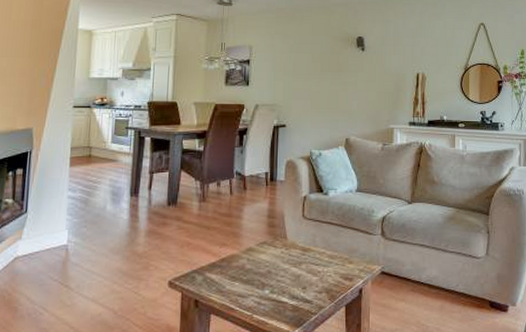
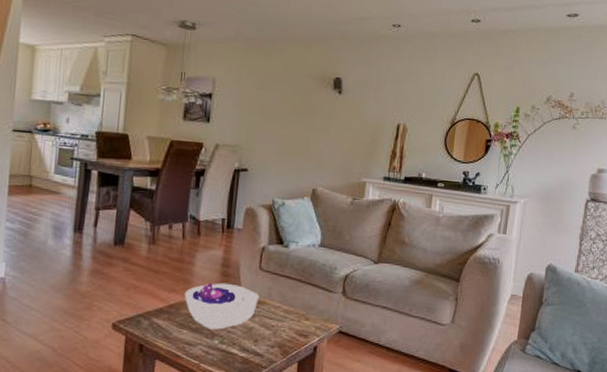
decorative bowl: none [234,233,305,280] -> present [184,283,260,330]

